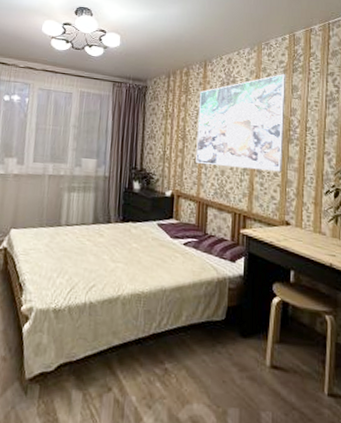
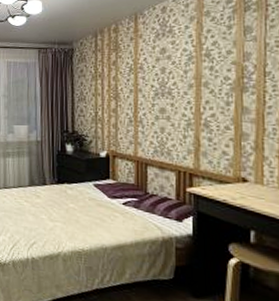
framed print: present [196,74,286,172] -> none [131,15,237,125]

